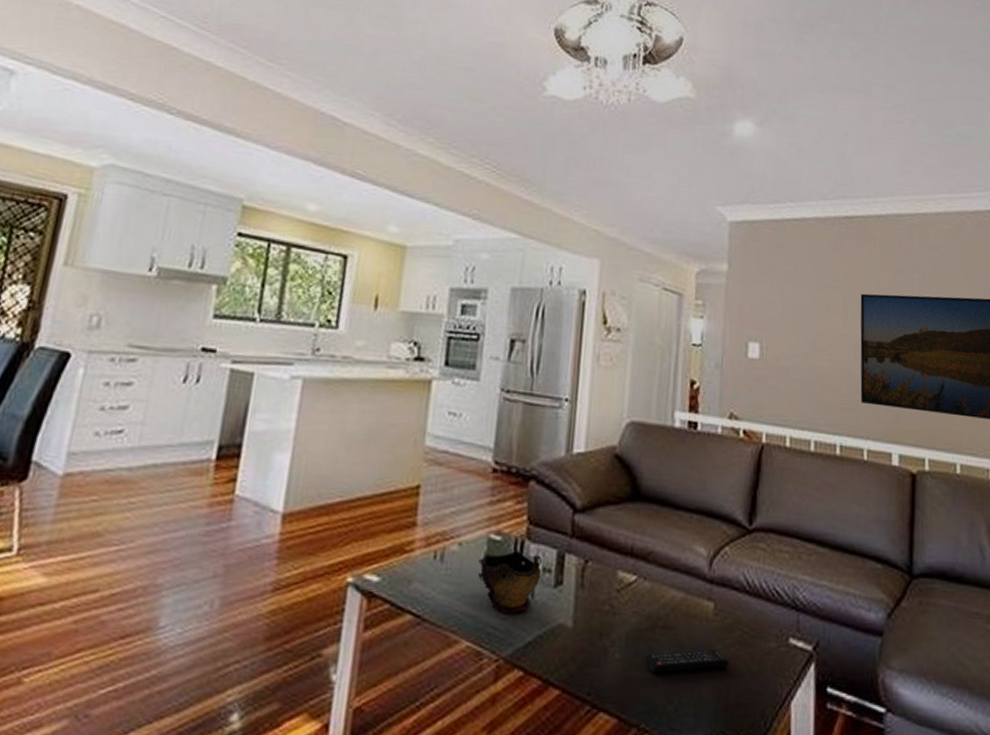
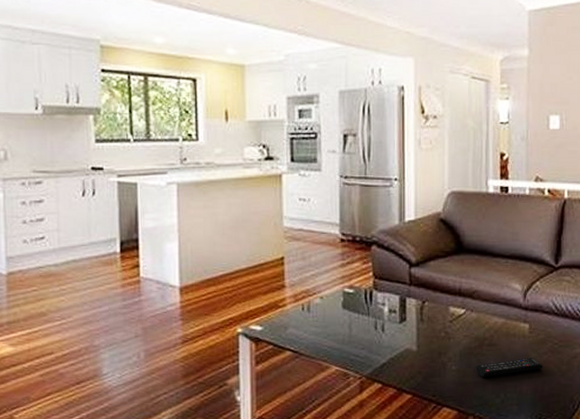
decorative bowl: present [477,550,542,614] -> none [338,299,389,345]

